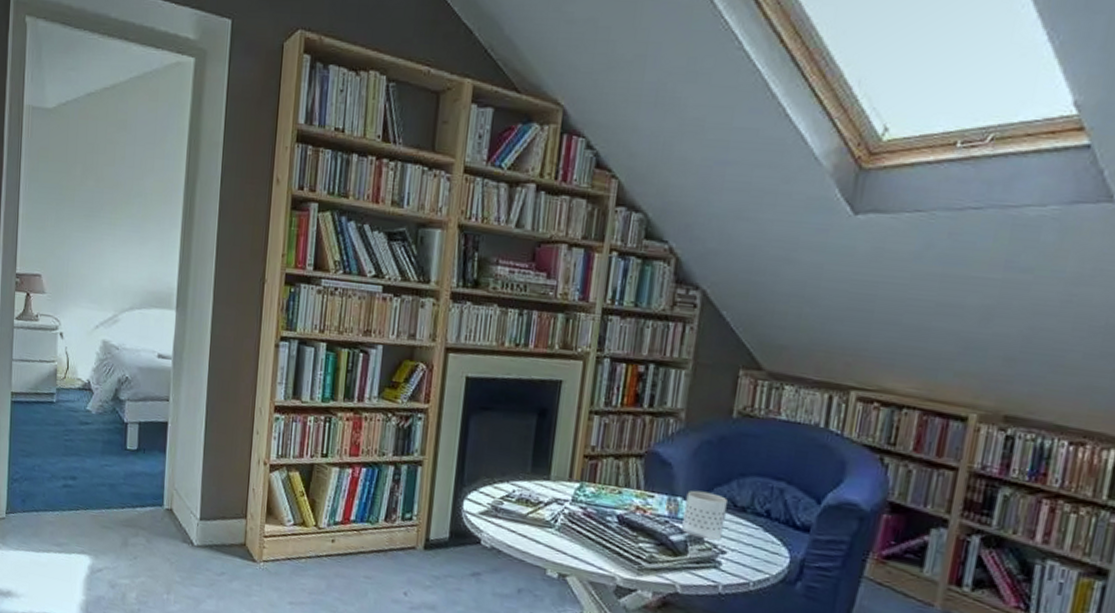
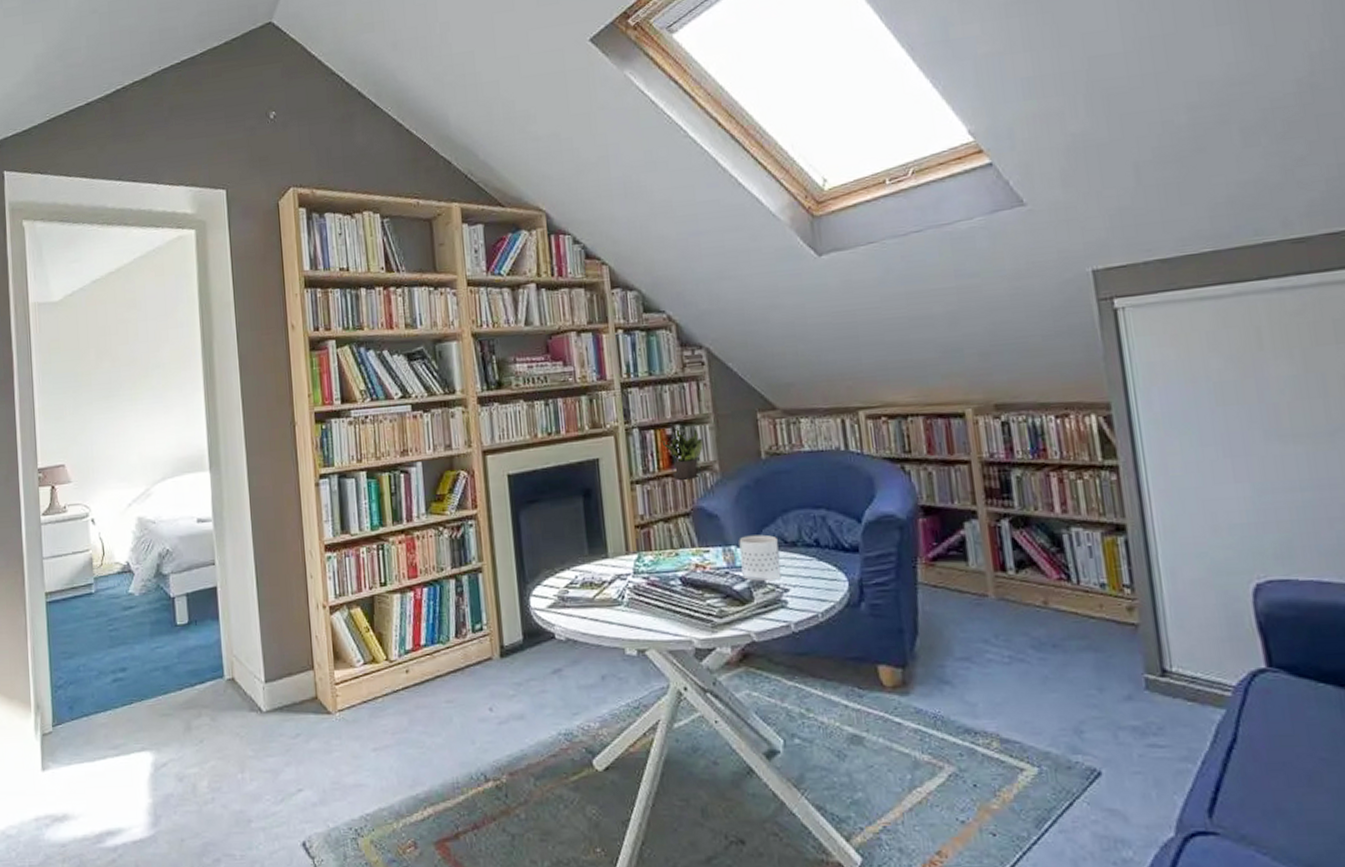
potted plant: none [630,367,674,423] -> present [660,428,703,481]

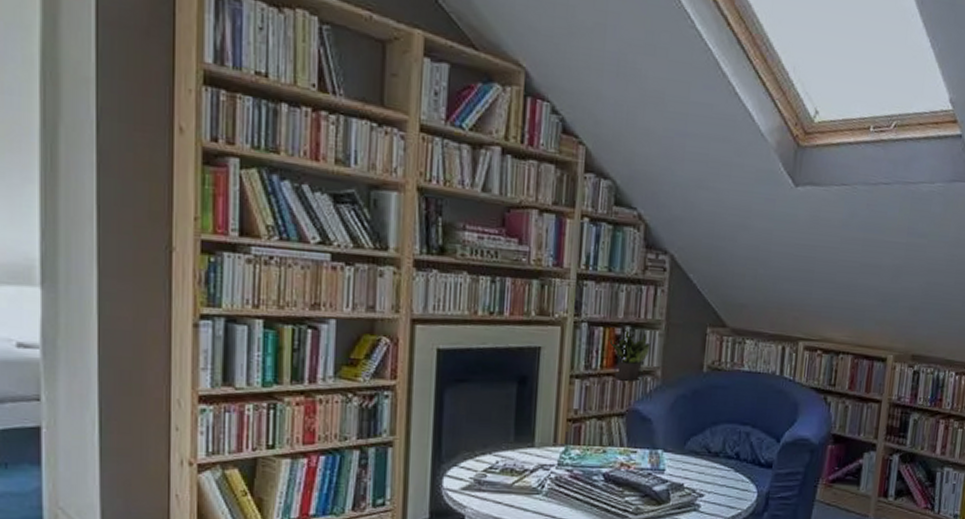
mug: present [739,534,782,582] -> none [663,442,702,486]

